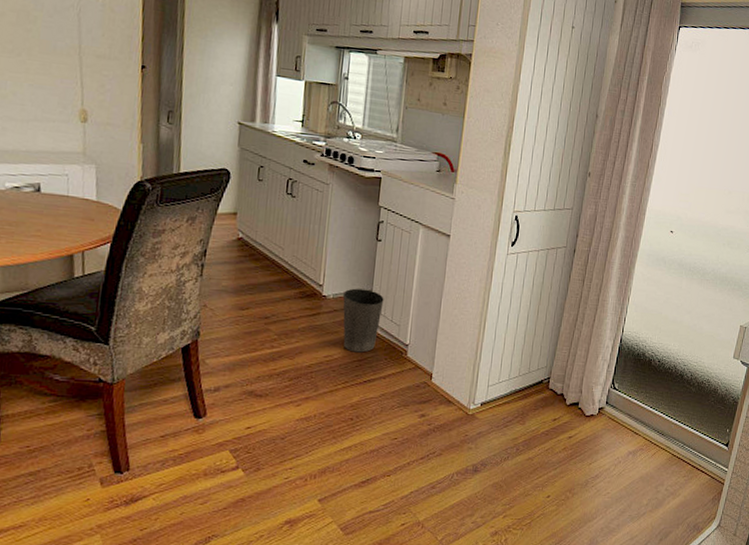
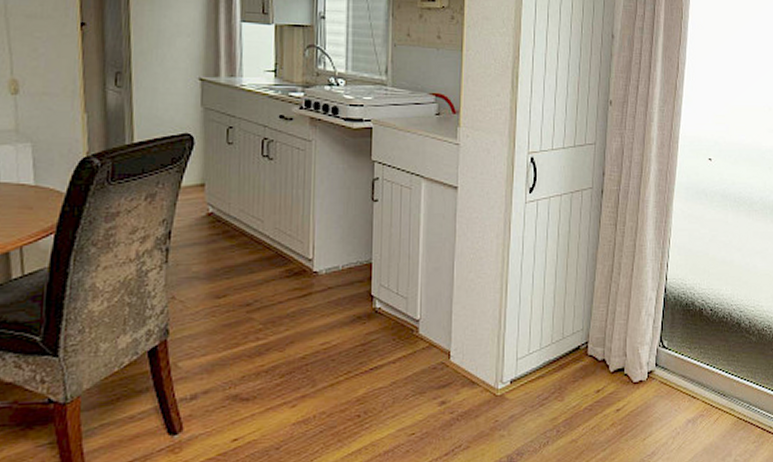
waste basket: present [342,288,384,353] -> none [337,259,386,336]

